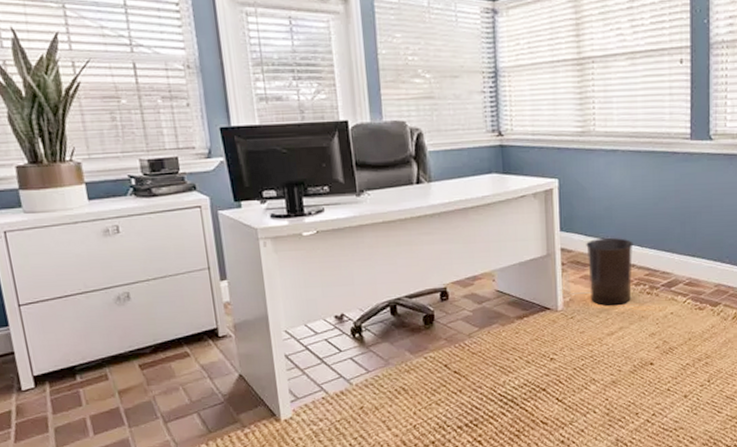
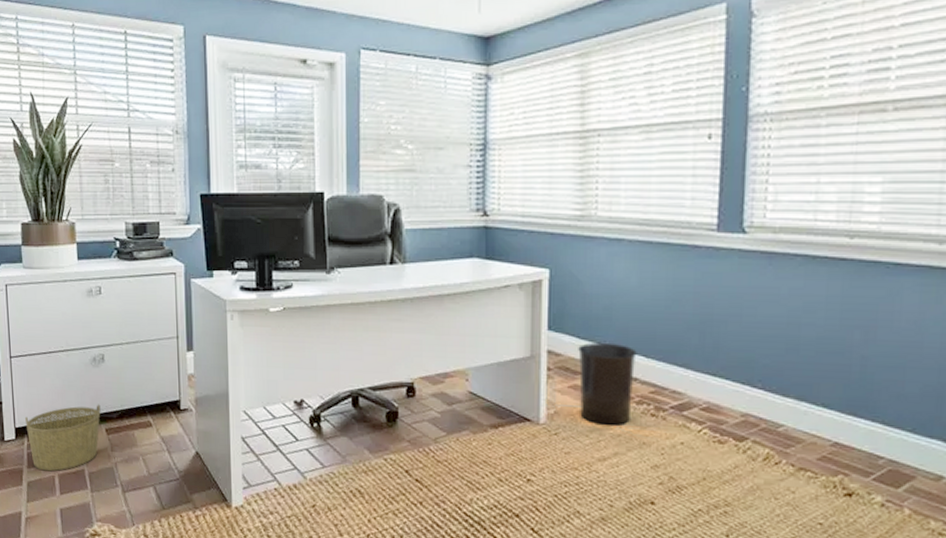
basket: none [44,341,132,415] -> present [25,404,101,472]

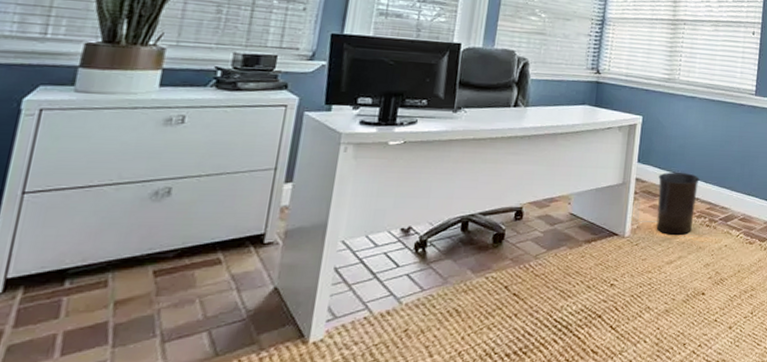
basket: present [25,404,101,472] -> none [24,243,153,329]

